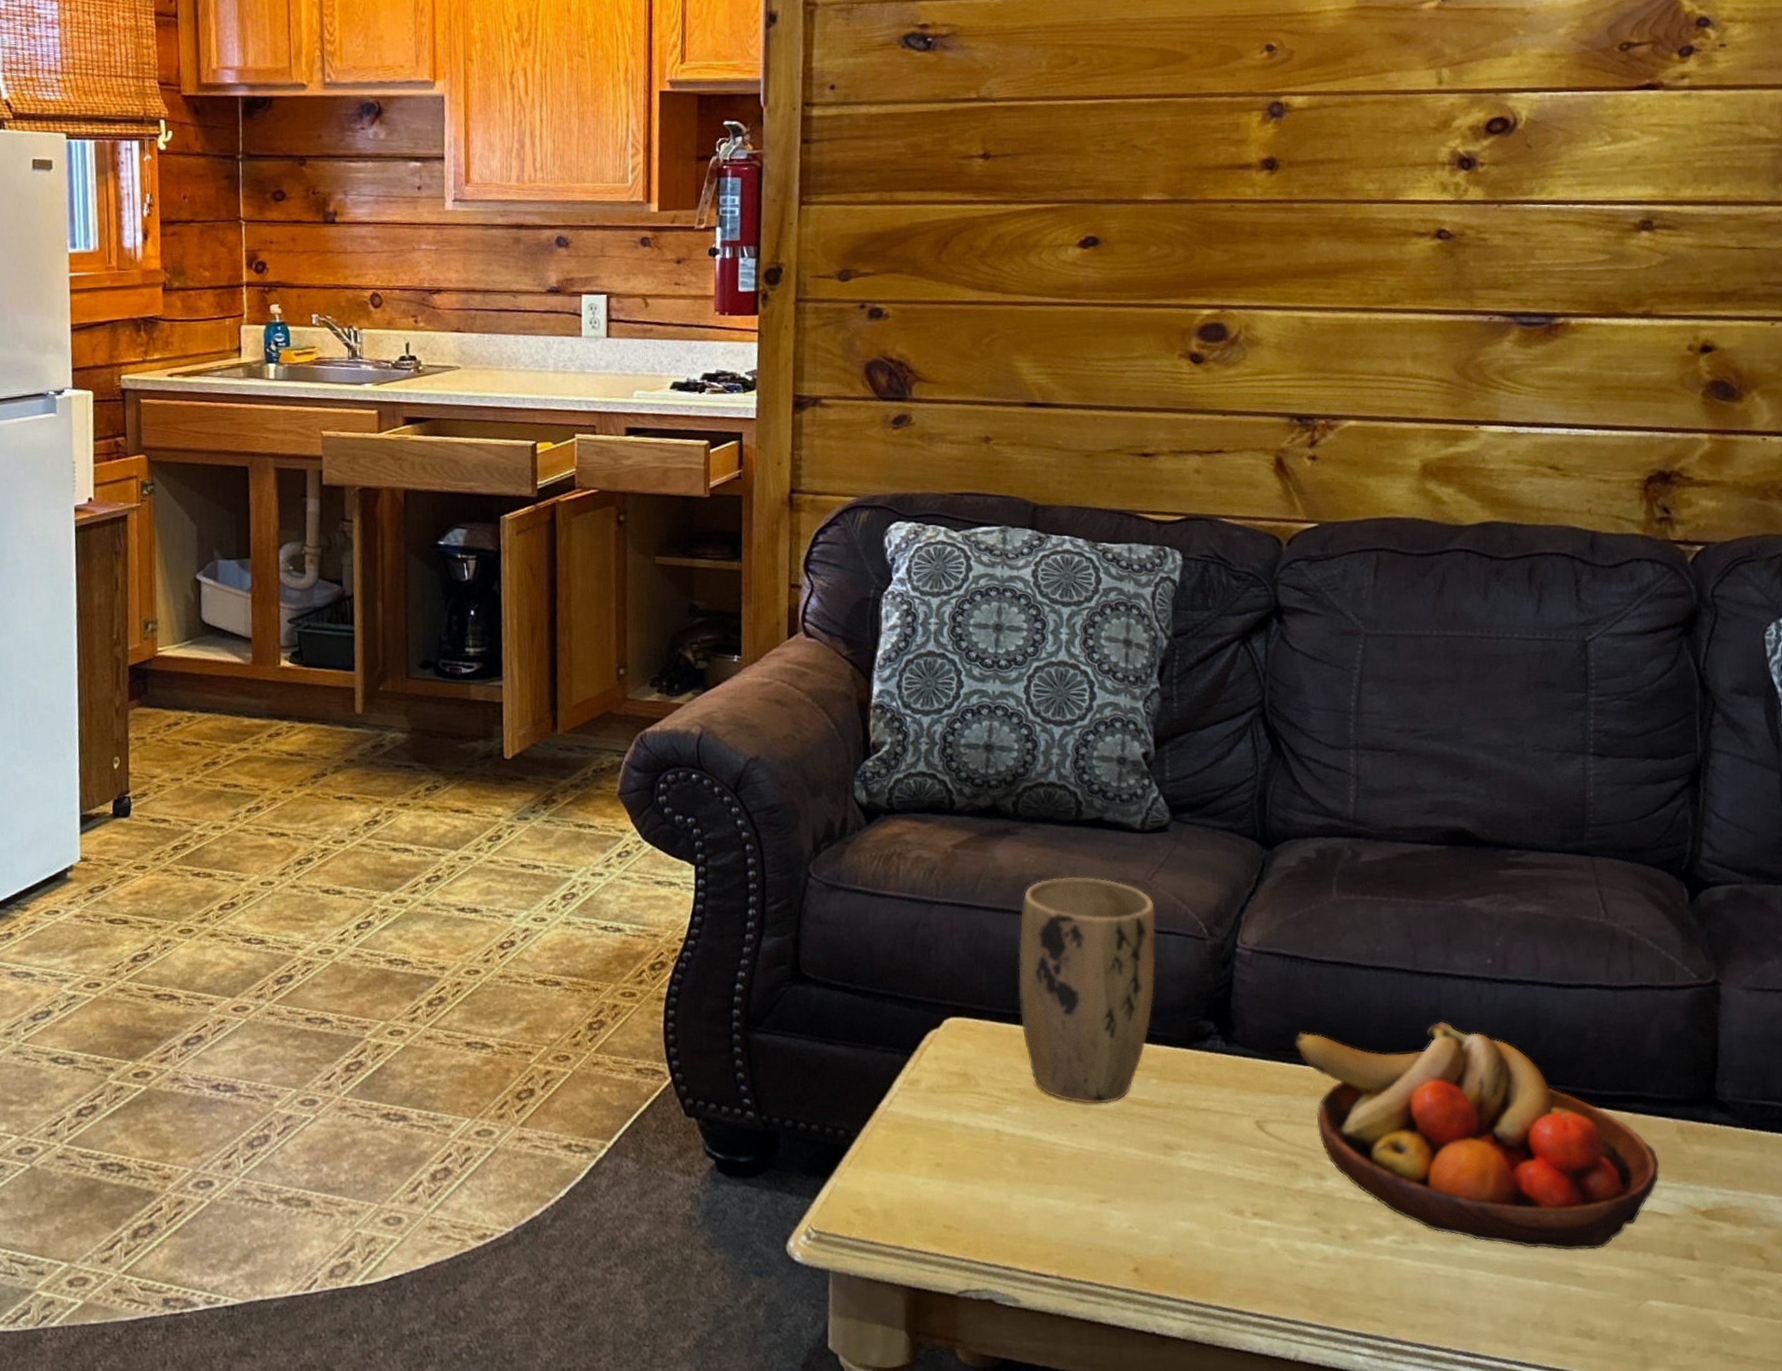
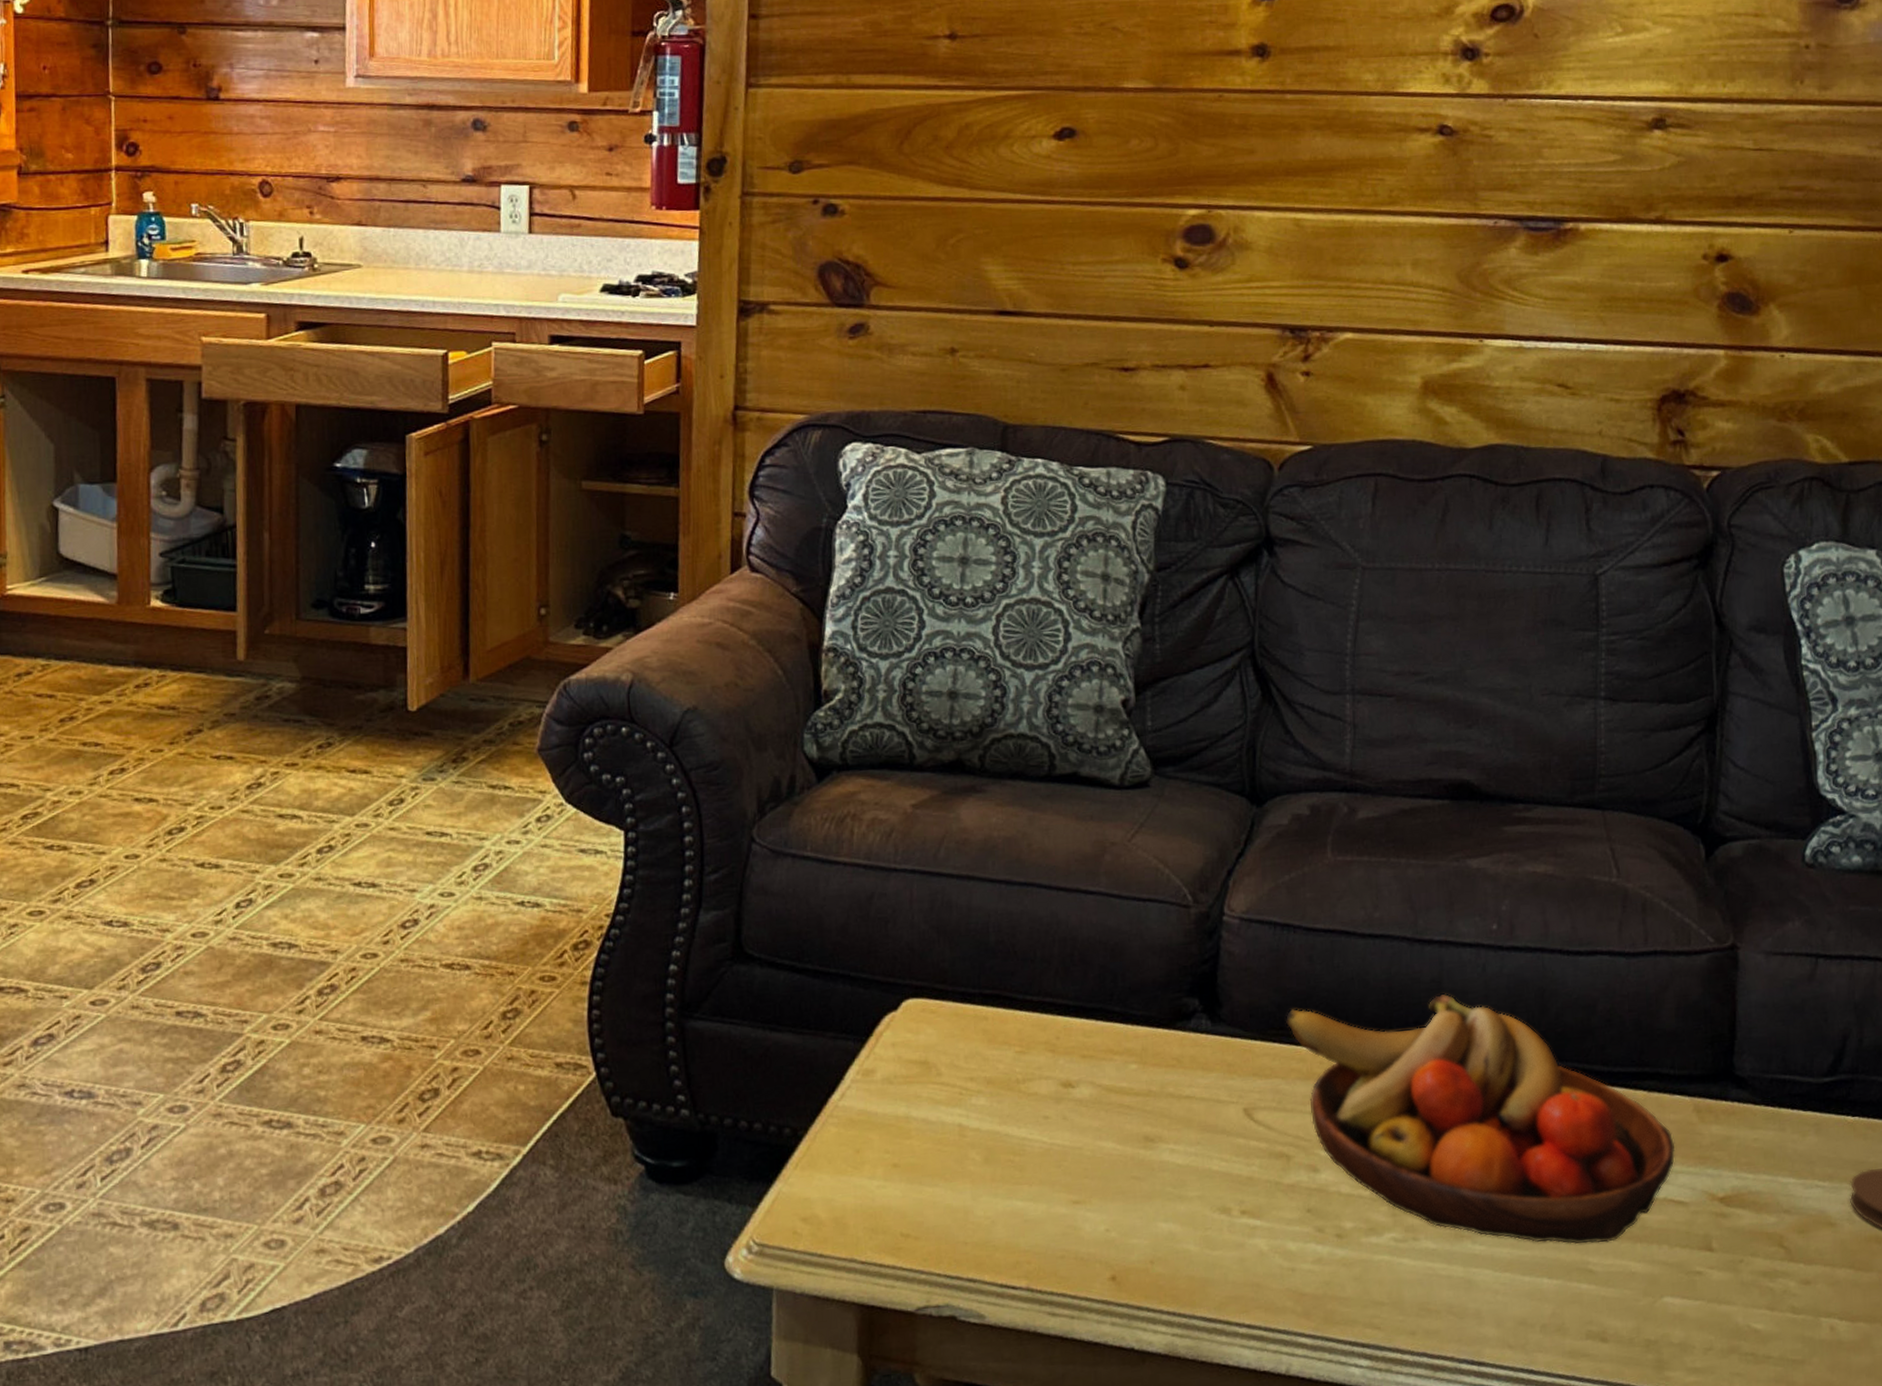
plant pot: present [1018,877,1156,1104] -> none [985,838,1136,1093]

